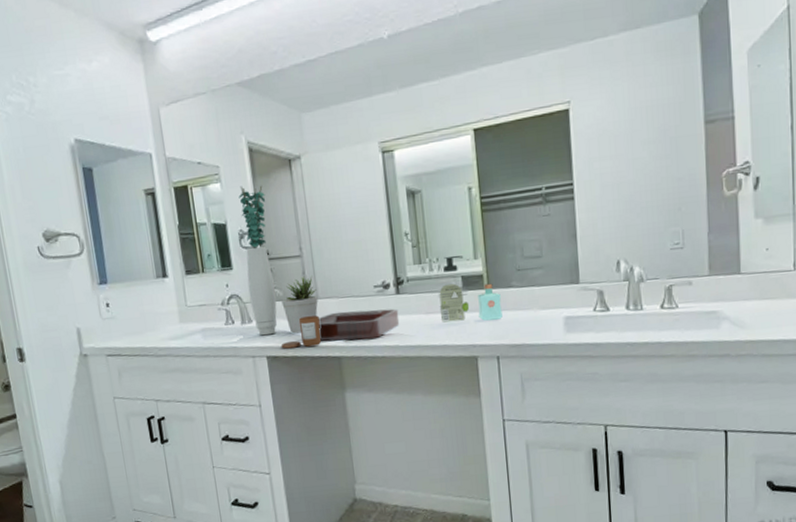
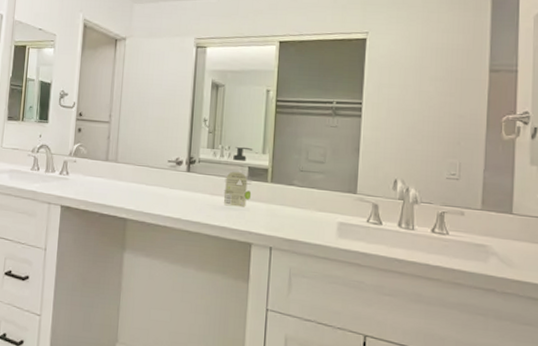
vase: present [238,185,278,336] -> none [56,54,90,187]
potted plant: present [281,275,318,334] -> none [84,140,117,190]
candle: present [281,315,322,349] -> none [75,176,114,204]
decorative tray: present [318,308,400,341] -> none [111,177,186,209]
perfume: present [477,283,503,321] -> none [258,177,282,213]

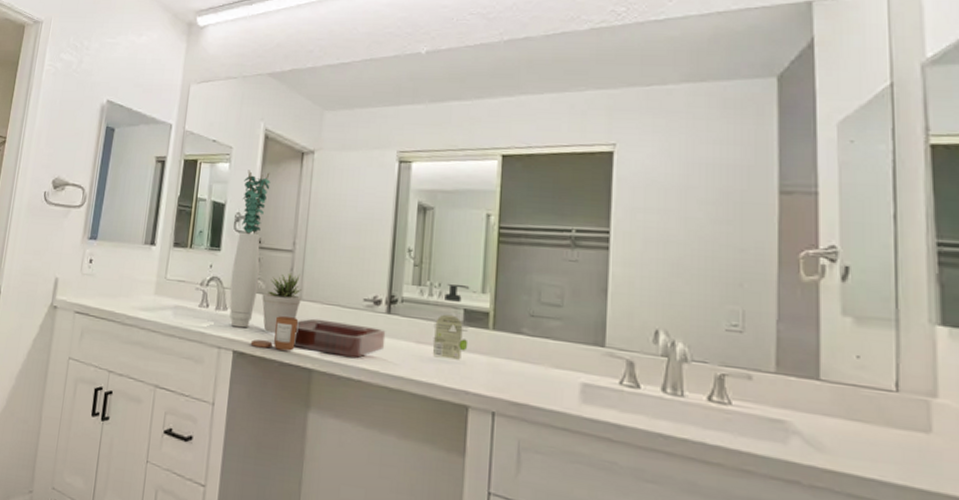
vase: none [56,54,90,187] -> present [229,170,271,328]
candle: none [75,176,114,204] -> present [250,316,298,351]
potted plant: none [84,140,117,190] -> present [262,273,302,333]
decorative tray: none [111,177,186,209] -> present [294,318,386,358]

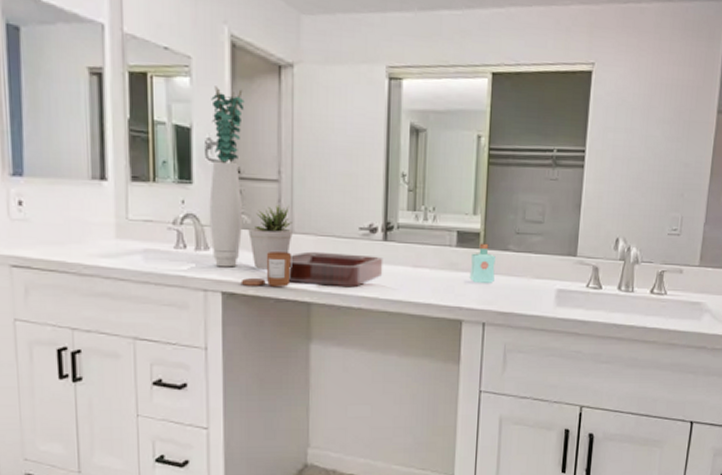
soap dispenser: present [432,283,470,360] -> none [428,206,463,280]
perfume: none [477,323,507,368] -> present [469,243,496,283]

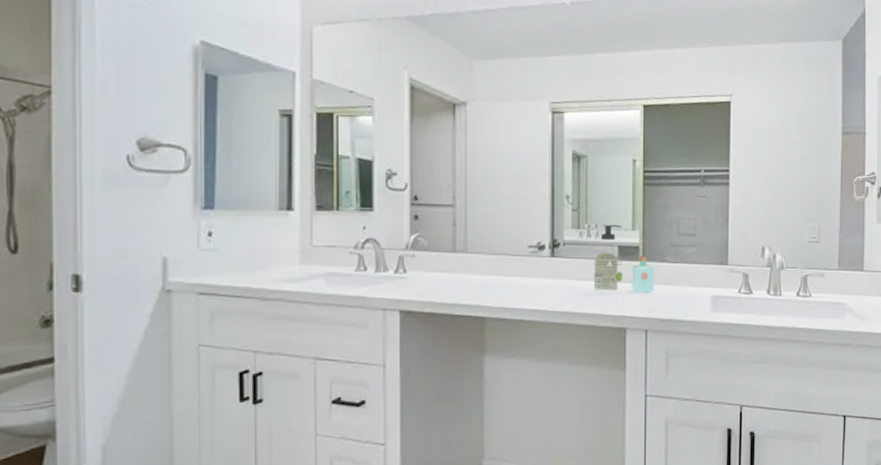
vase: present [209,86,245,268] -> none [389,123,422,287]
candle: present [241,252,291,287] -> none [418,271,465,304]
potted plant: present [248,204,293,270] -> none [425,227,467,288]
decorative tray: present [289,251,383,288] -> none [464,269,551,302]
soap dispenser: none [428,206,463,280] -> present [593,224,623,291]

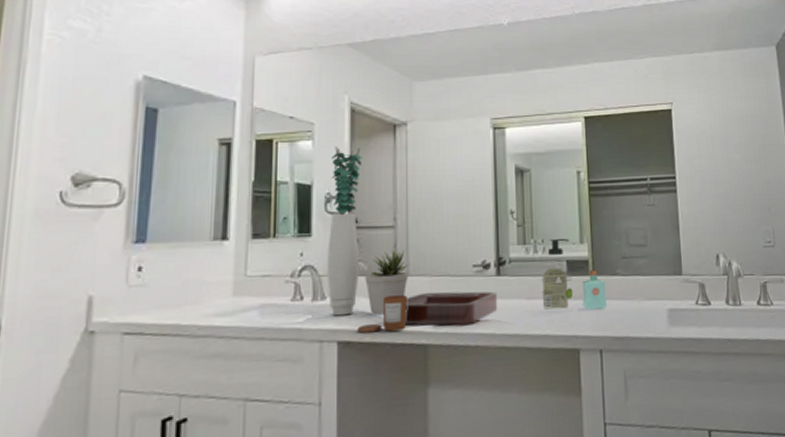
vase: none [389,123,422,287] -> present [327,146,362,316]
candle: none [418,271,465,304] -> present [357,295,407,333]
potted plant: none [425,227,467,288] -> present [365,249,408,315]
decorative tray: none [464,269,551,302] -> present [405,291,498,326]

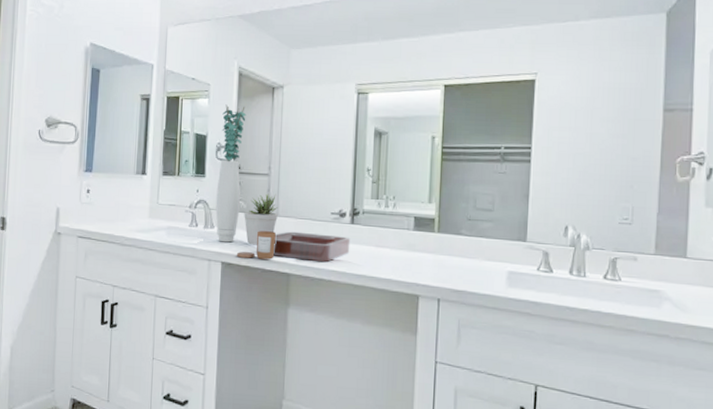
soap dispenser: present [541,238,574,310] -> none [389,196,419,259]
perfume: present [581,269,607,310] -> none [425,227,449,263]

